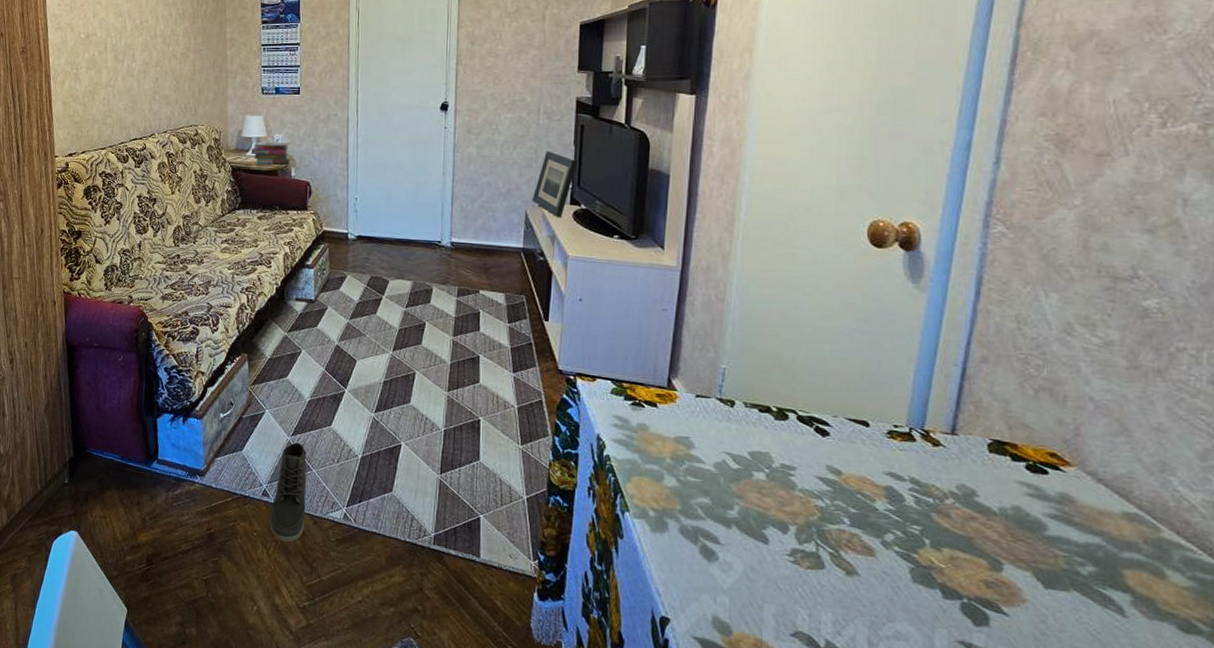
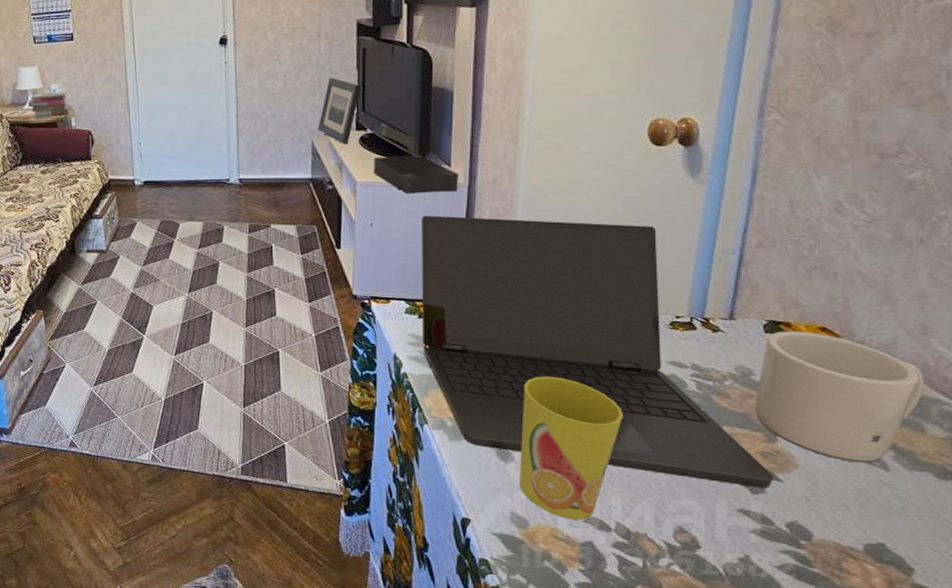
sneaker: present [269,442,307,542] -> none [78,392,114,488]
game console: none [585,232,672,276] -> present [373,154,459,194]
laptop: none [627,296,999,621] -> present [422,215,774,488]
cup: none [723,473,836,633] -> present [519,376,623,520]
mug: none [978,452,1165,606] -> present [755,331,925,463]

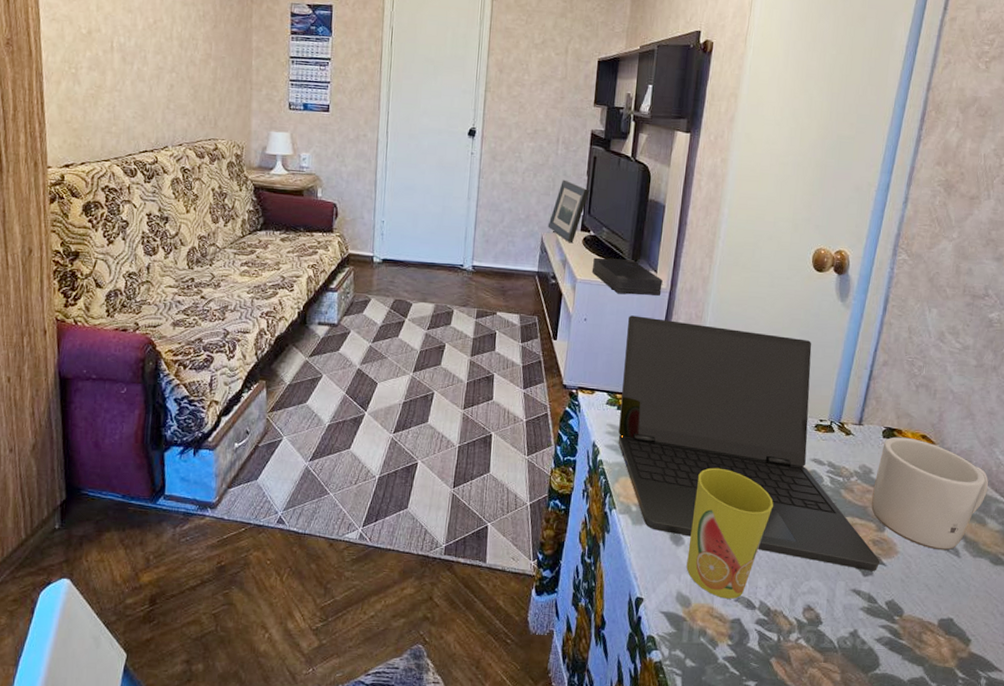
books: present [27,92,69,117] -> none [275,159,319,185]

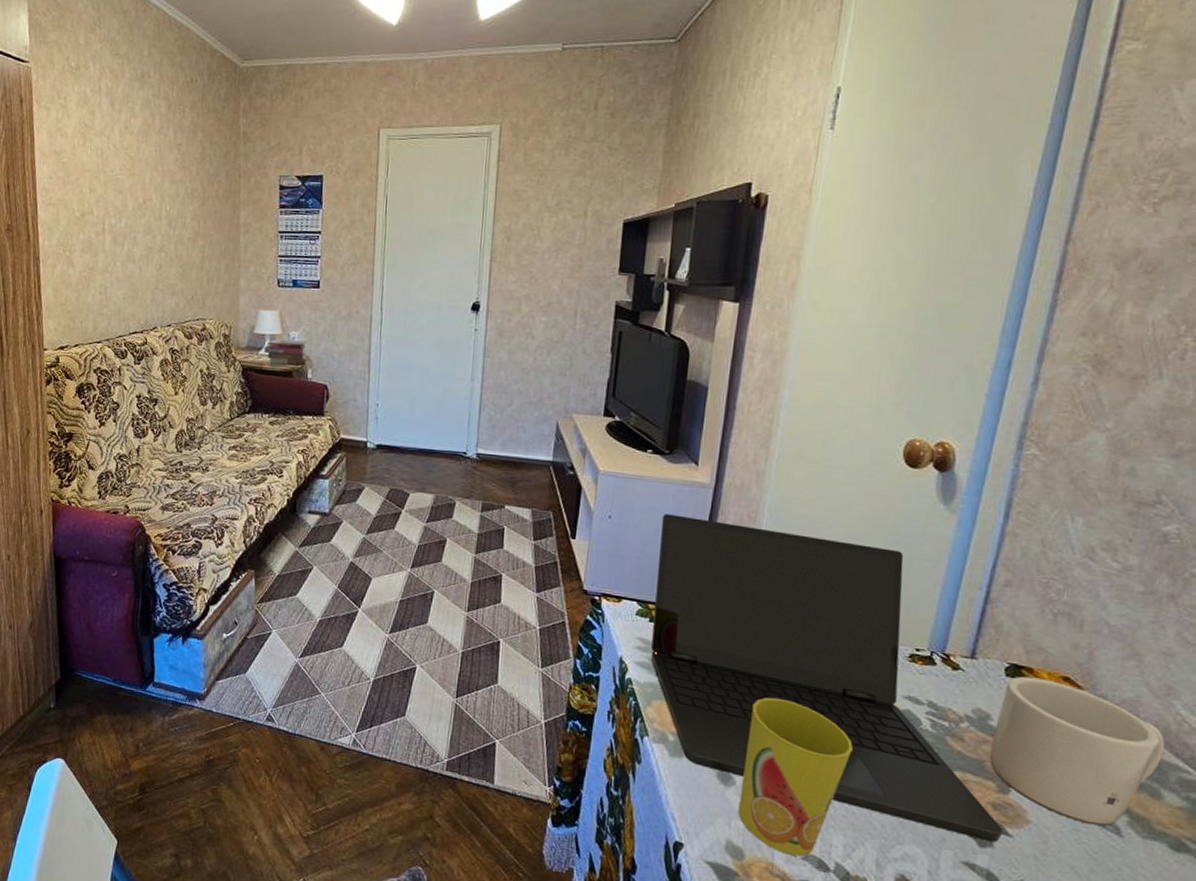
books: none [275,159,319,185] -> present [263,339,309,366]
picture frame: present [547,179,590,243] -> none [564,358,615,430]
game console: present [591,257,663,297] -> none [617,446,705,493]

